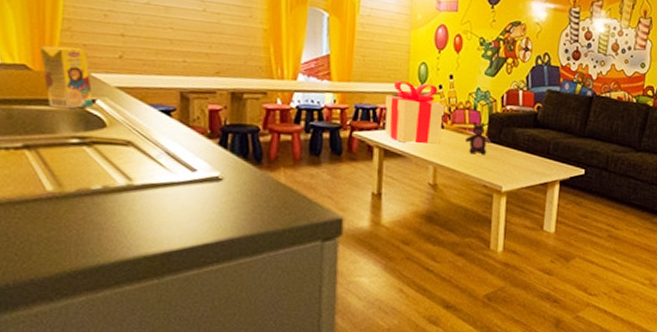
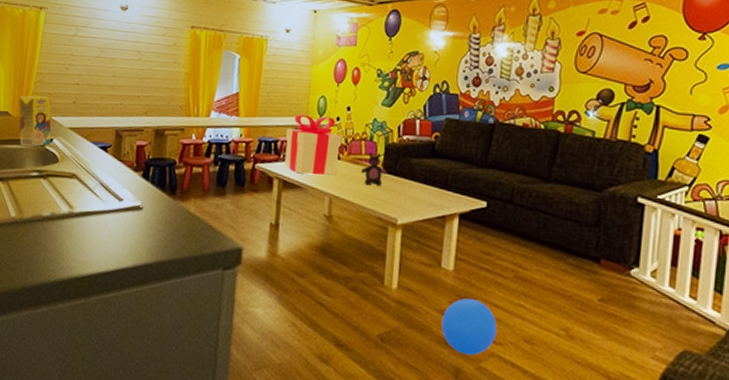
ball: none [543,256,593,307] -> present [441,298,497,356]

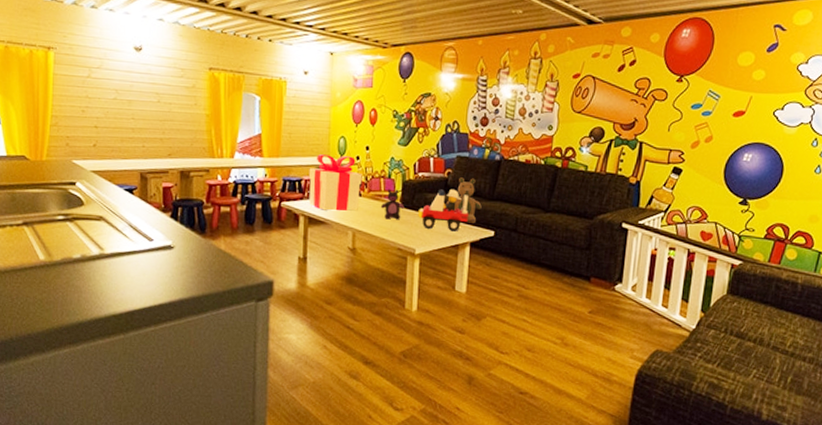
juice box: present [18,95,52,147] -> none [34,139,74,191]
toy truck: none [401,153,458,201] -> present [418,188,469,232]
teddy bear: none [432,141,473,194] -> present [446,177,482,225]
ball: present [441,298,497,356] -> none [456,316,504,365]

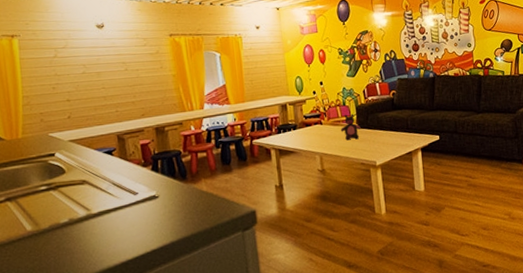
gift box: present [308,154,363,212] -> none [273,92,322,142]
toy truck: present [418,188,469,232] -> none [373,106,416,143]
teddy bear: present [446,177,482,225] -> none [395,95,425,133]

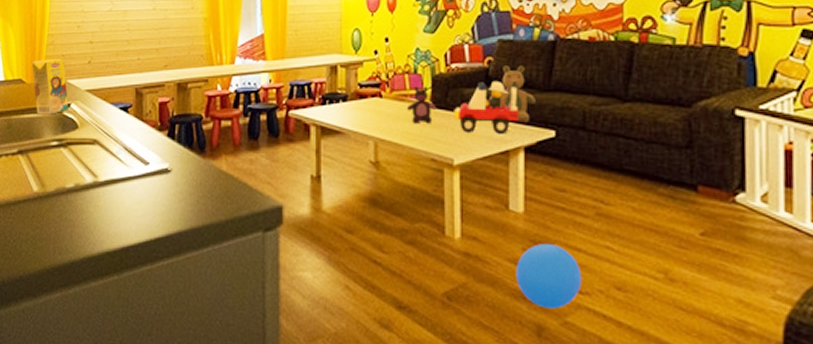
juice box: none [8,116,54,166] -> present [31,59,69,115]
toy truck: none [373,106,416,143] -> present [454,80,519,134]
teddy bear: none [395,95,425,133] -> present [488,65,536,124]
ball: none [422,207,463,249] -> present [515,243,582,309]

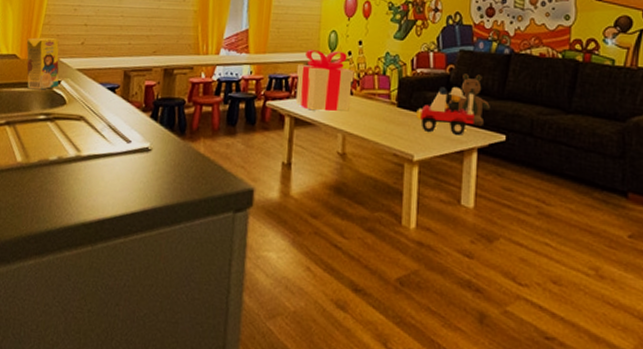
gift box: none [319,51,382,118] -> present [295,50,355,112]
stuffed animal: present [406,86,436,124] -> none [373,86,401,122]
ball: present [515,243,582,309] -> none [463,237,522,299]

